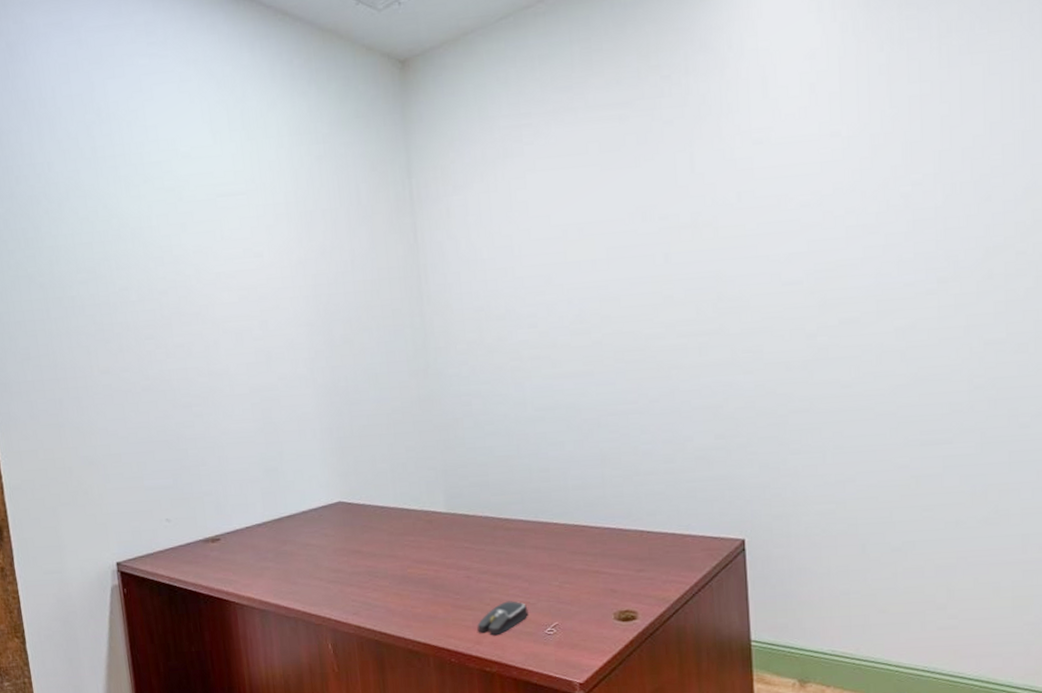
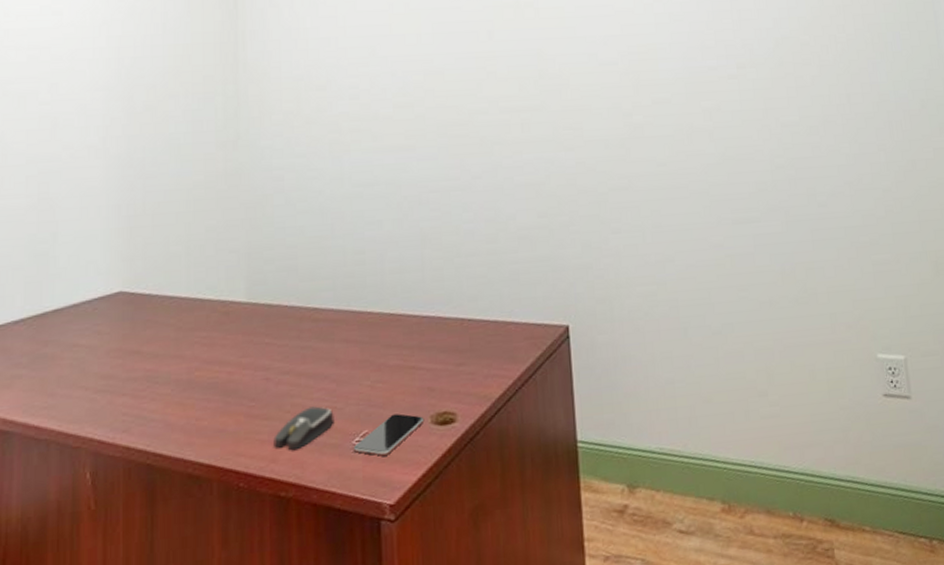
smartphone: none [545,610,608,644] -> present [353,413,425,456]

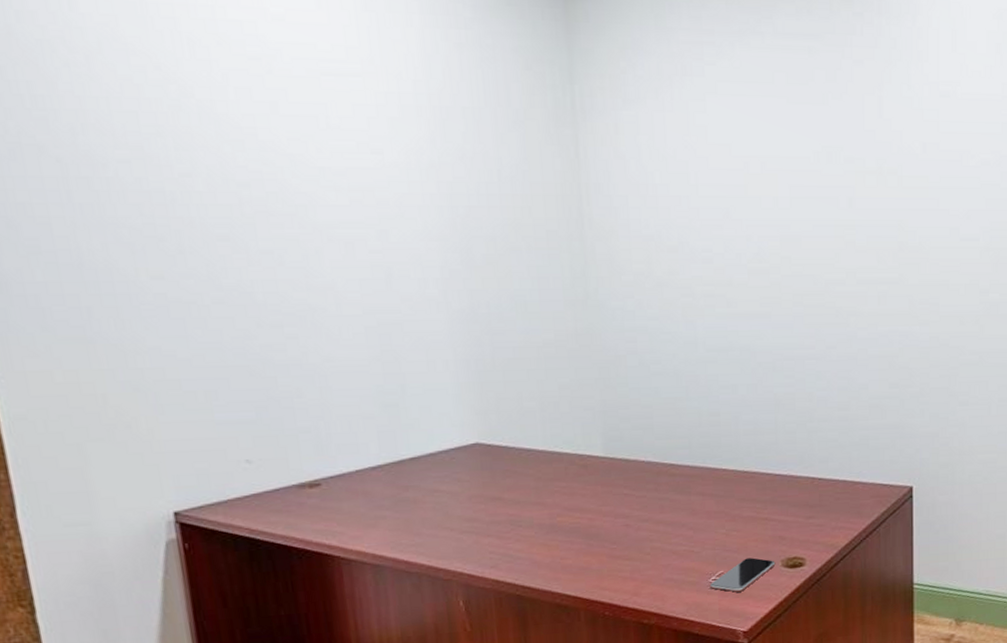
computer mouse: present [273,406,334,450] -> none [635,549,692,586]

